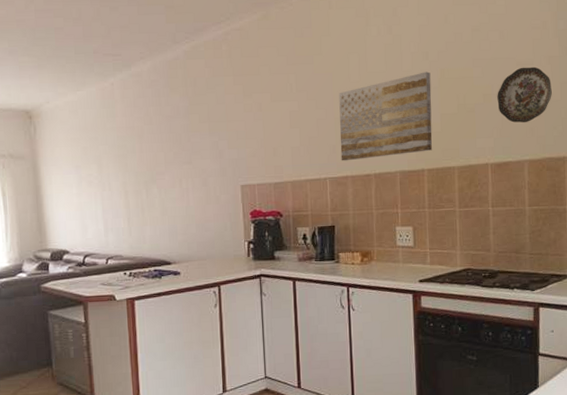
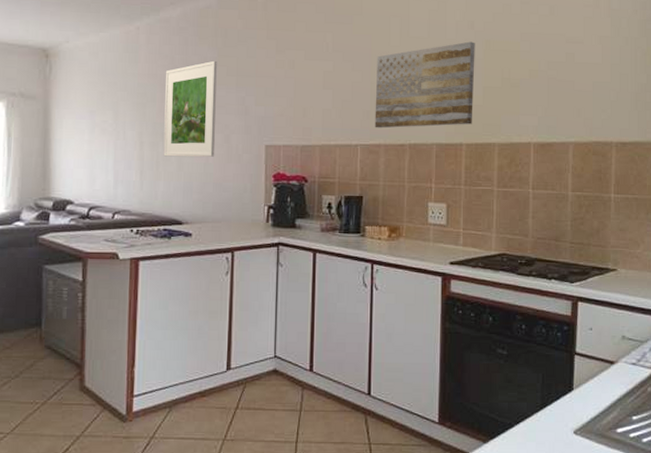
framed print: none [143,109,195,203] -> present [163,60,217,158]
decorative plate: present [497,66,552,123] -> none [544,45,602,103]

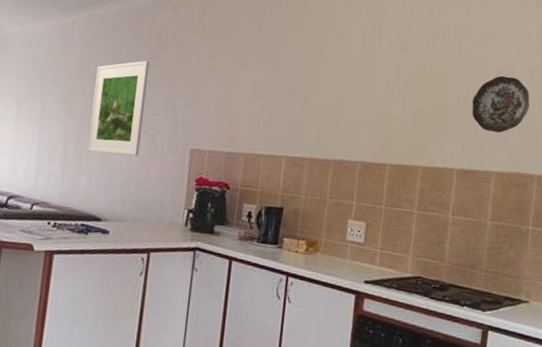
wall art: present [374,41,475,129] -> none [301,63,407,146]
decorative plate: none [544,45,602,103] -> present [472,75,530,133]

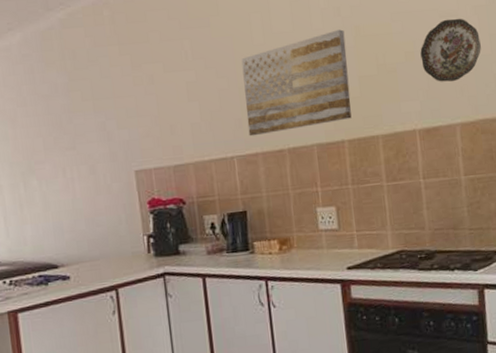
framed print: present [87,60,150,156] -> none [15,86,82,198]
wall art: none [301,63,407,146] -> present [241,29,352,137]

